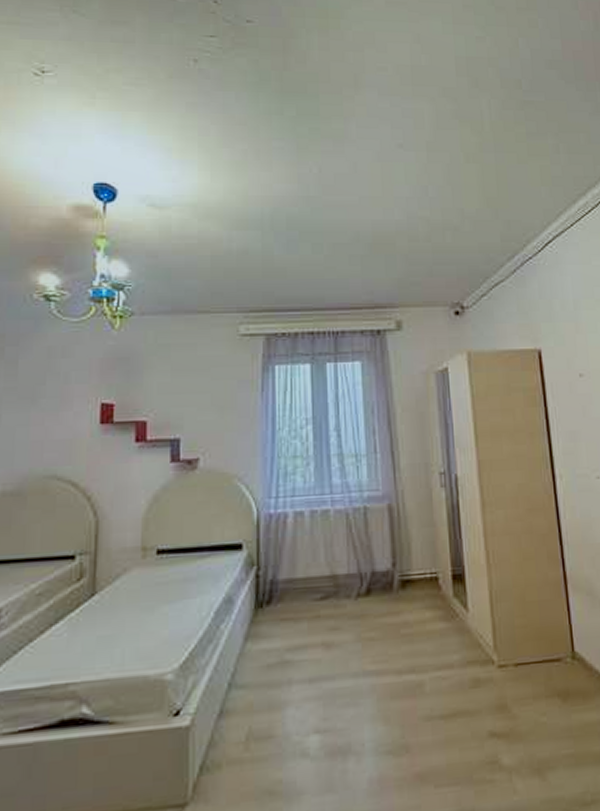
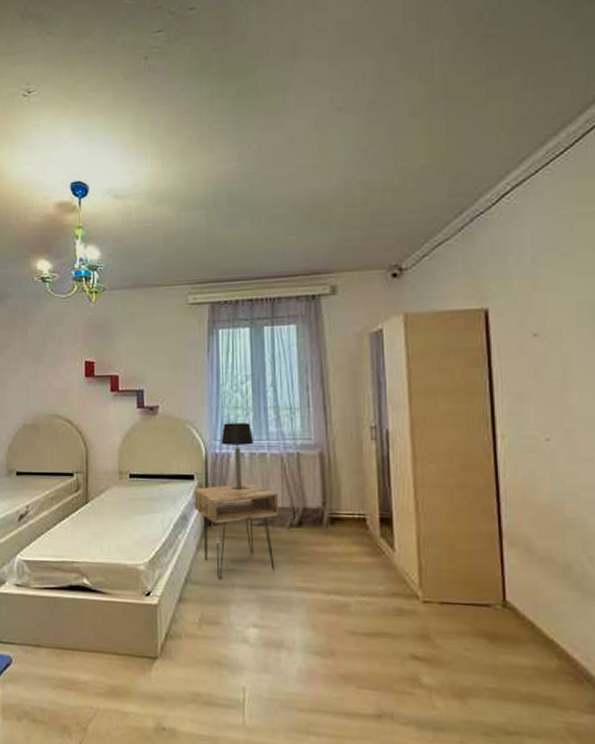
nightstand: none [242,547,345,677] -> present [194,482,279,580]
table lamp: none [276,475,316,559] -> present [221,423,254,491]

